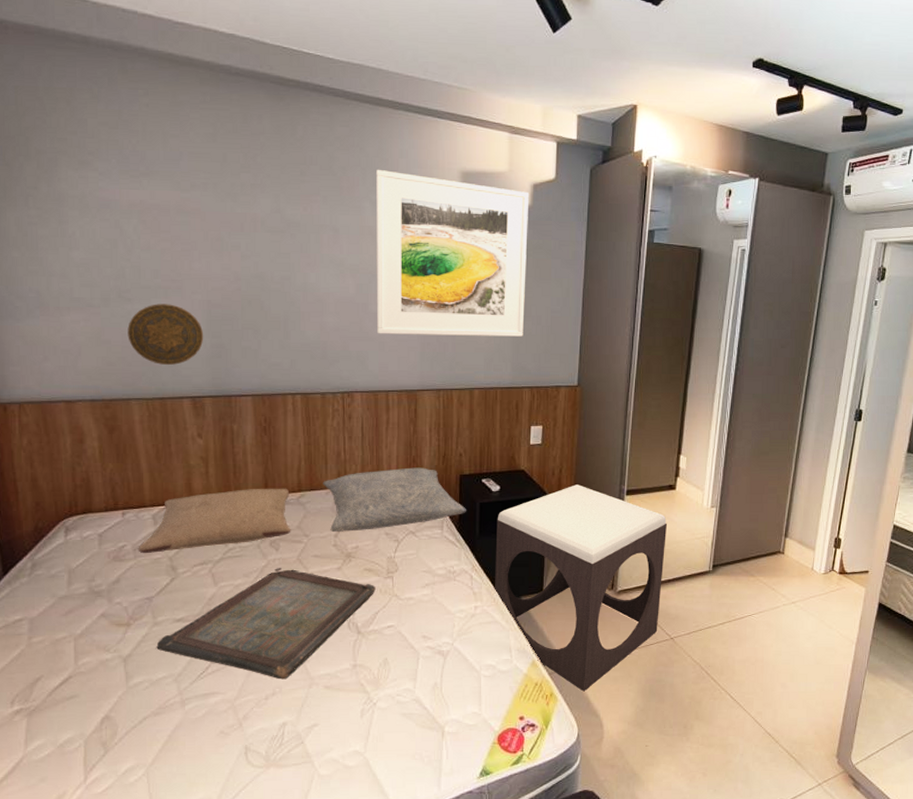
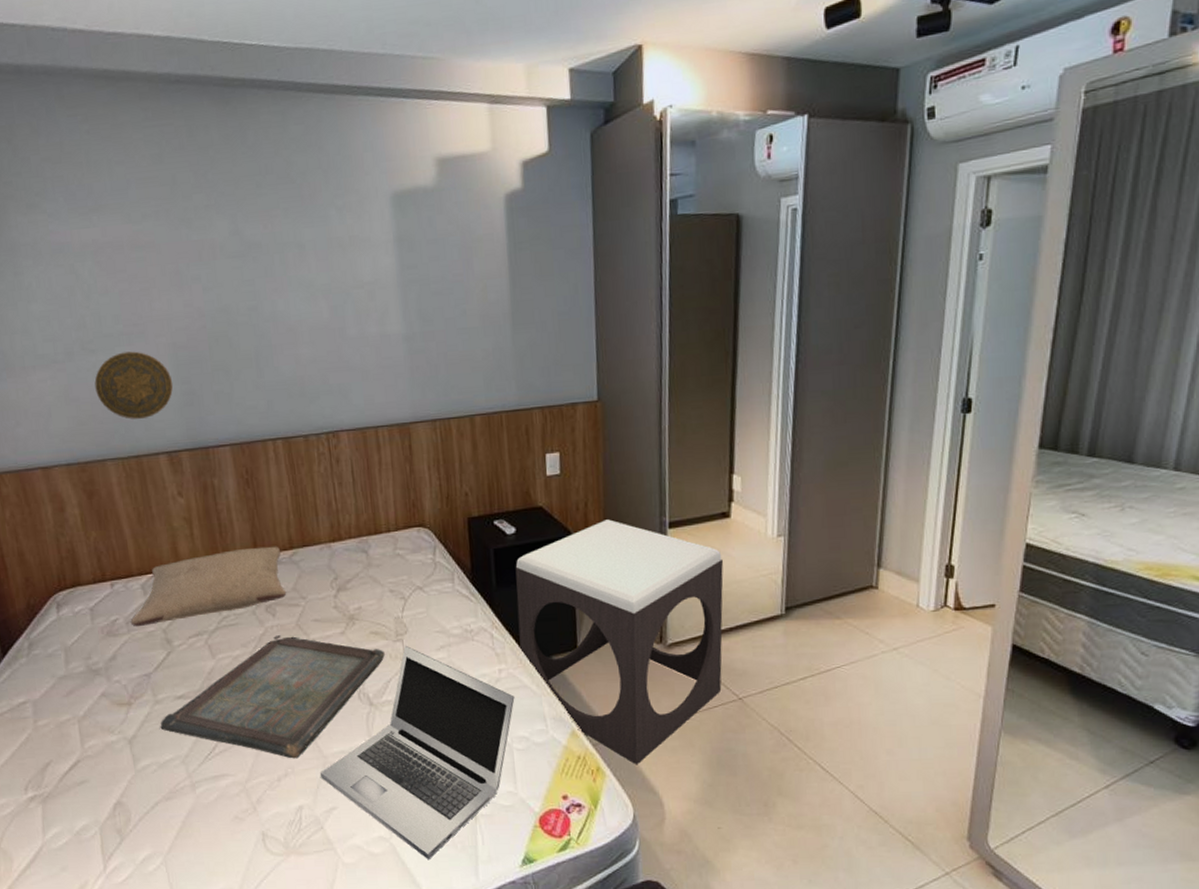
laptop: none [305,582,486,772] -> present [319,645,515,859]
pillow: present [323,467,466,532] -> none [315,512,479,592]
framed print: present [376,169,530,337] -> none [339,168,527,362]

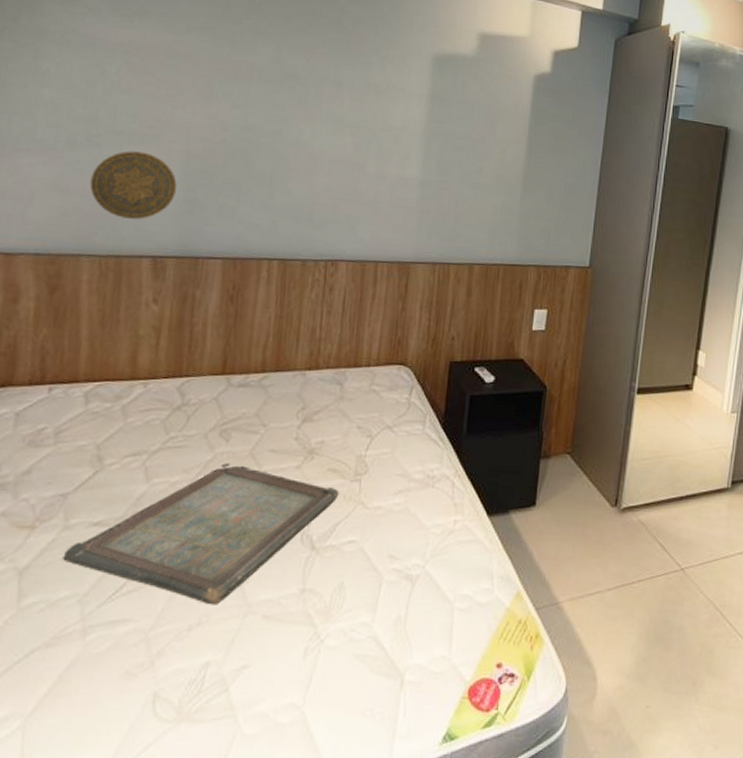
pillow: present [130,546,287,627] -> none [60,366,252,440]
laptop: present [319,645,515,859] -> none [238,486,466,733]
footstool: present [515,519,724,765] -> none [478,379,681,634]

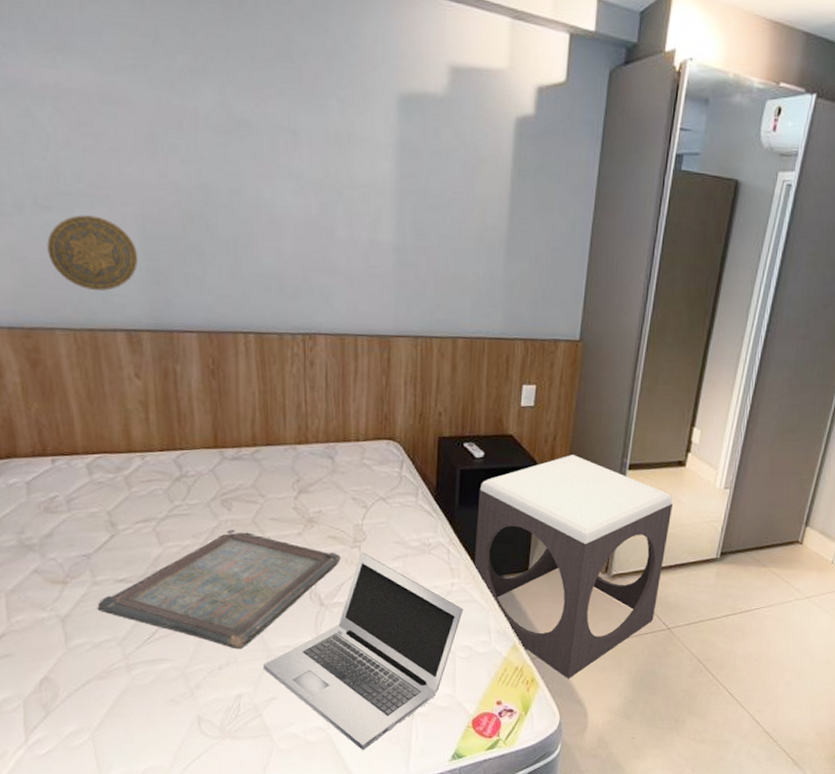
laptop: none [238,486,466,733] -> present [262,552,464,750]
footstool: none [478,379,681,634] -> present [473,455,673,679]

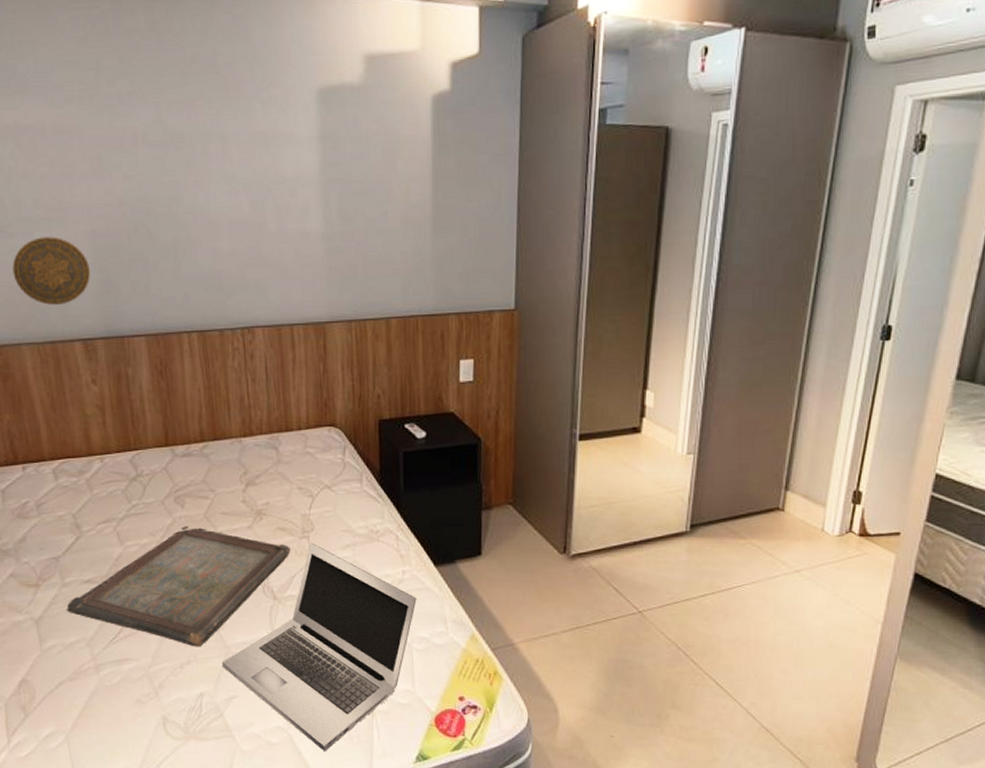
footstool: present [473,455,673,679] -> none [423,429,631,671]

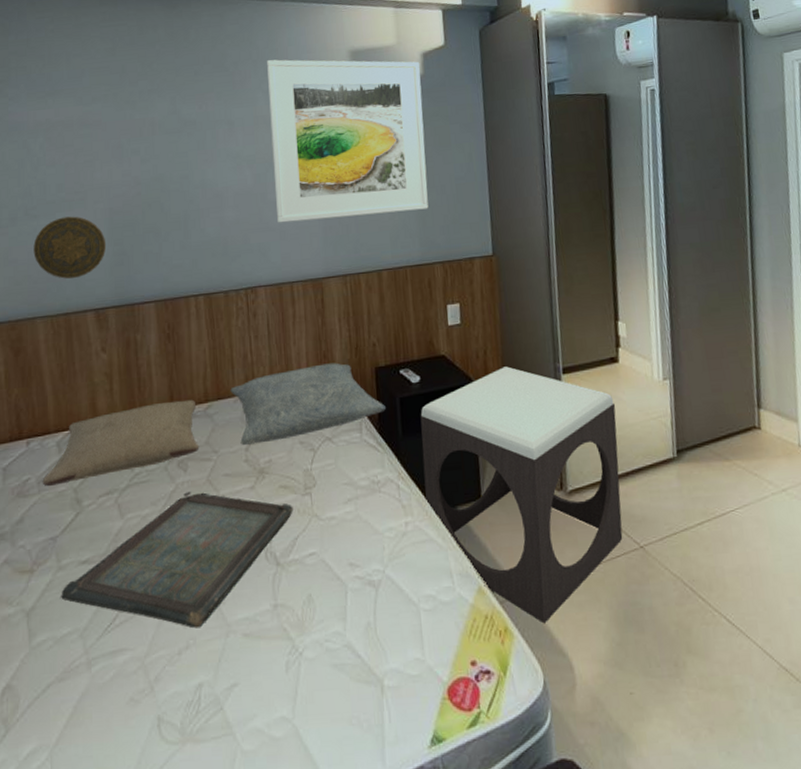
pillow: none [41,438,196,511] -> present [42,399,200,487]
laptop: present [221,542,417,751] -> none [222,499,421,743]
pillow: none [226,412,388,486] -> present [230,362,386,445]
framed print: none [266,61,448,259] -> present [267,59,429,223]
footstool: none [423,429,631,671] -> present [420,366,623,624]

